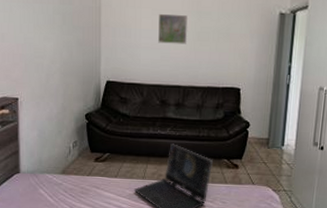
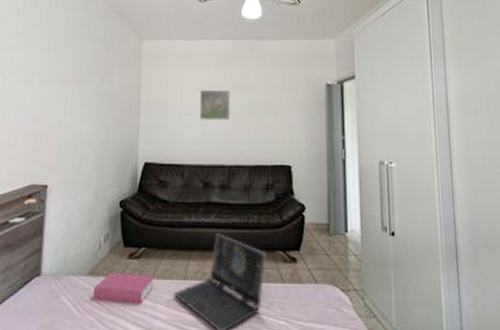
book: none [66,172,118,197] -> present [93,272,154,304]

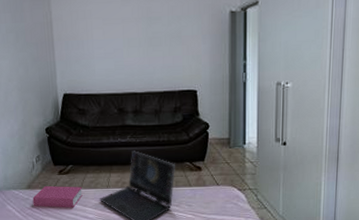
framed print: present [200,89,230,120] -> none [110,22,139,52]

